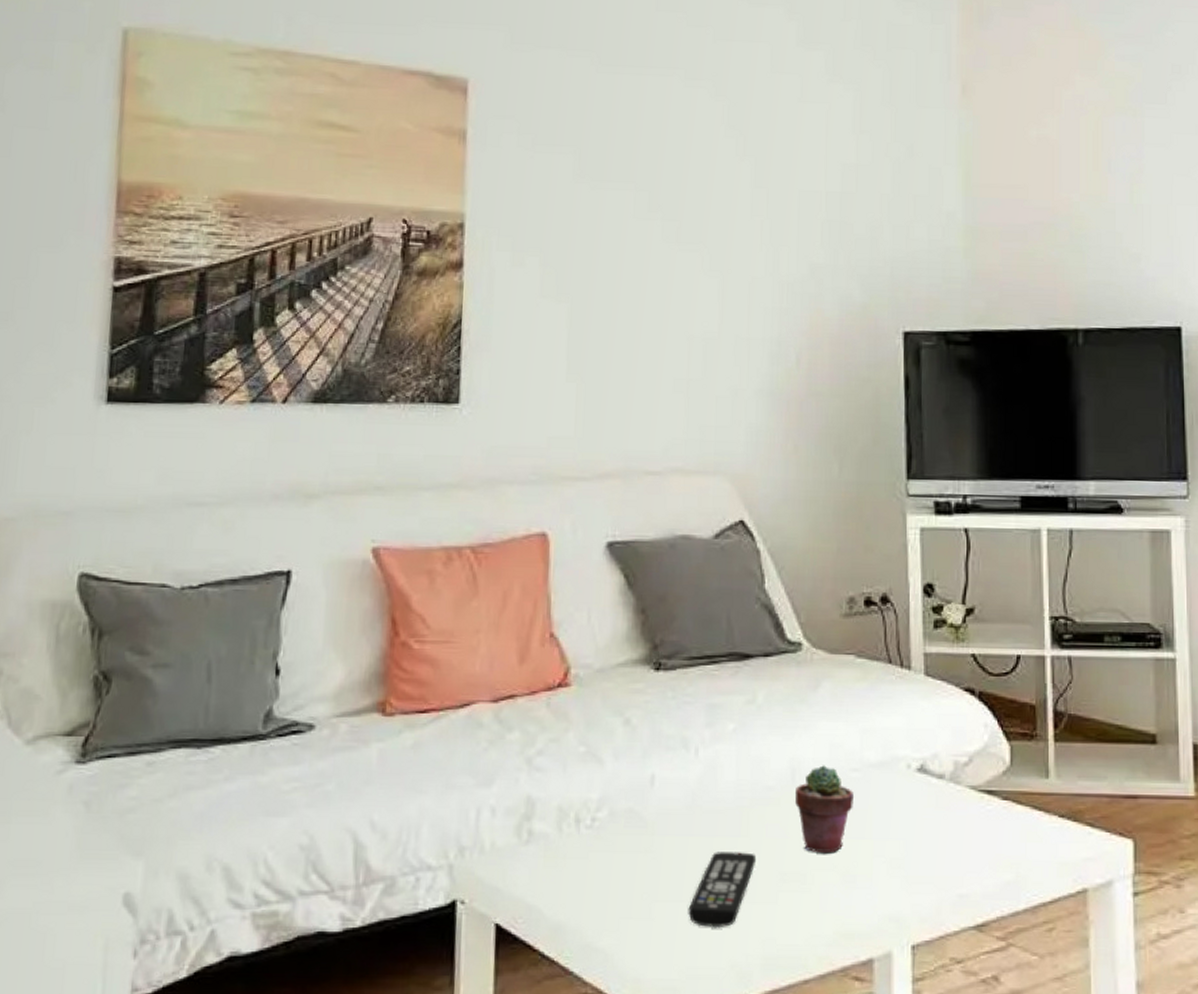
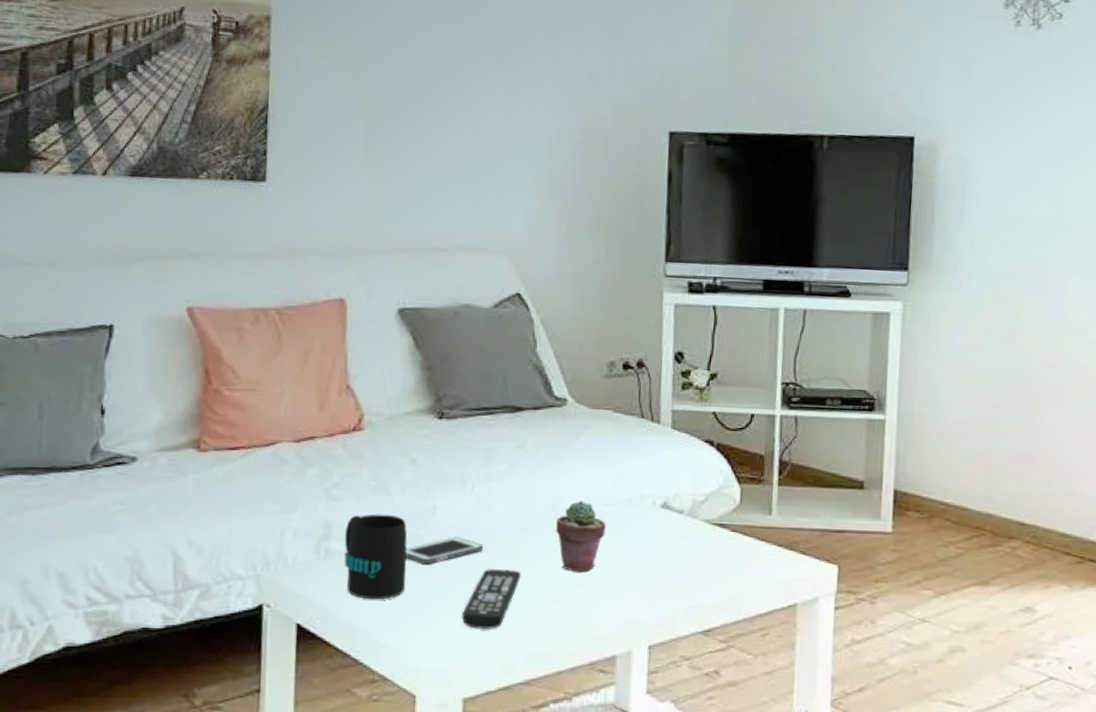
mug: none [549,786,623,892] -> present [344,514,408,600]
cell phone: none [620,813,712,847] -> present [405,537,484,565]

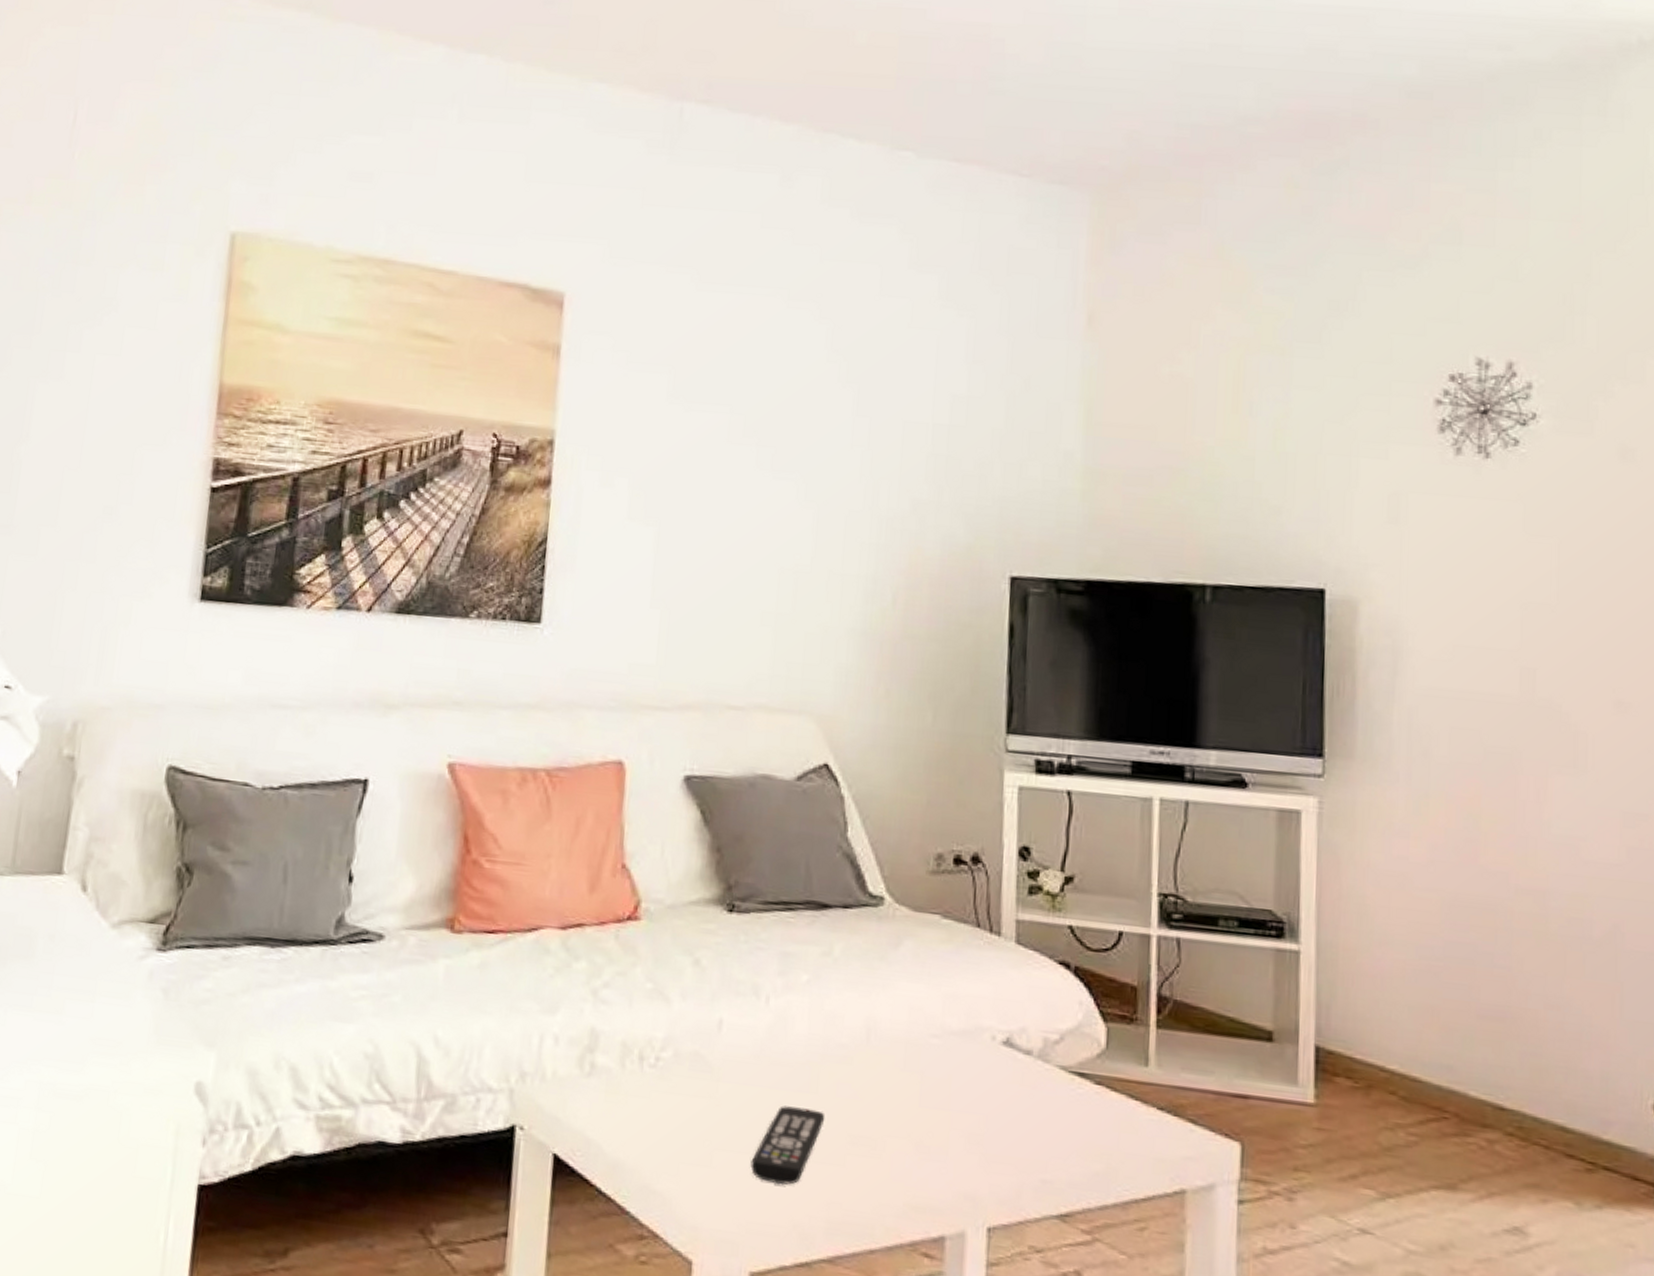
mug: present [344,514,408,600] -> none [611,1024,688,1133]
cell phone: present [405,537,484,565] -> none [684,1061,780,1094]
potted succulent: present [555,500,606,572] -> none [868,1027,932,1121]

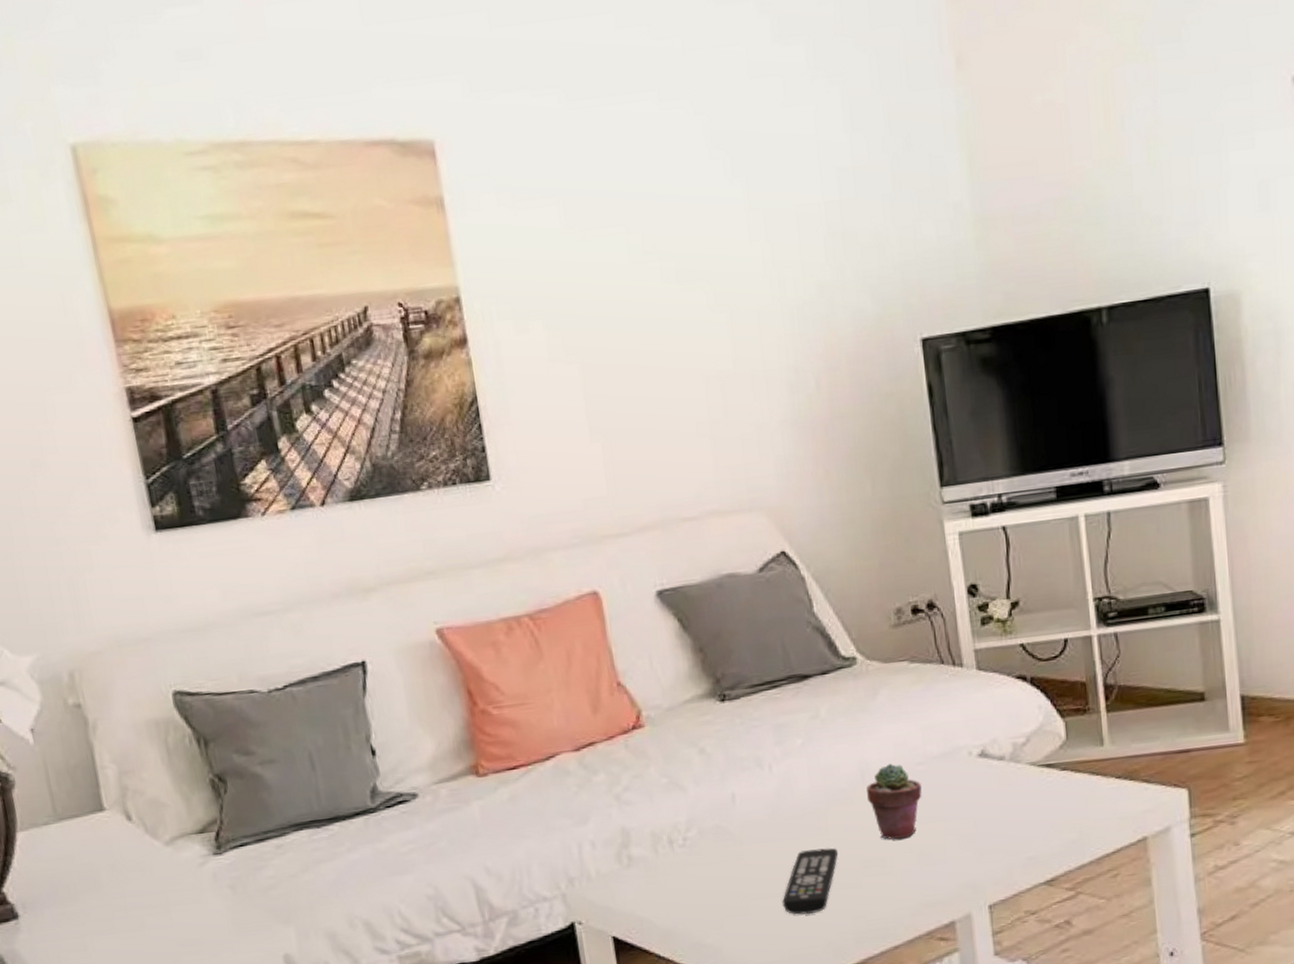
potted succulent: none [868,1027,932,1121] -> present [866,763,922,840]

